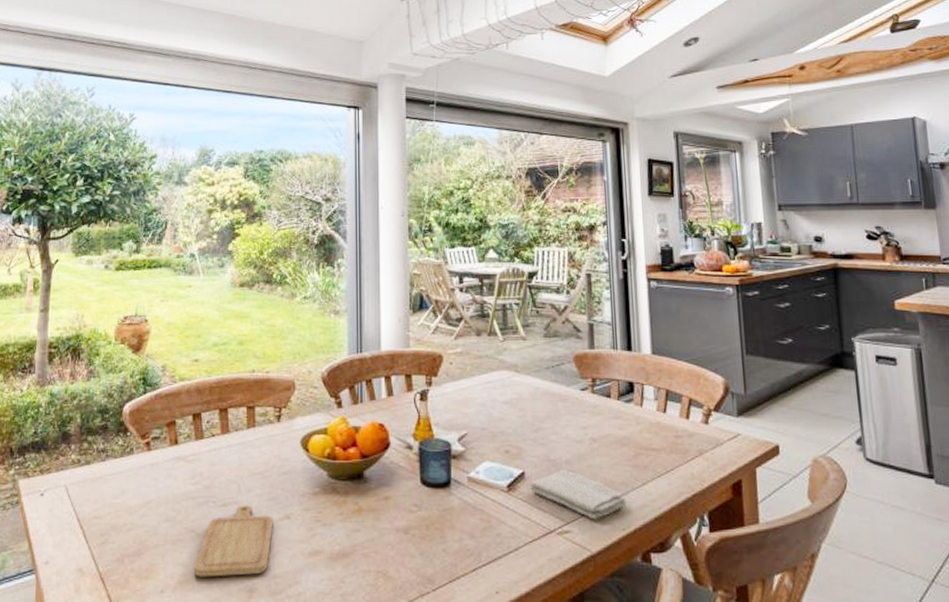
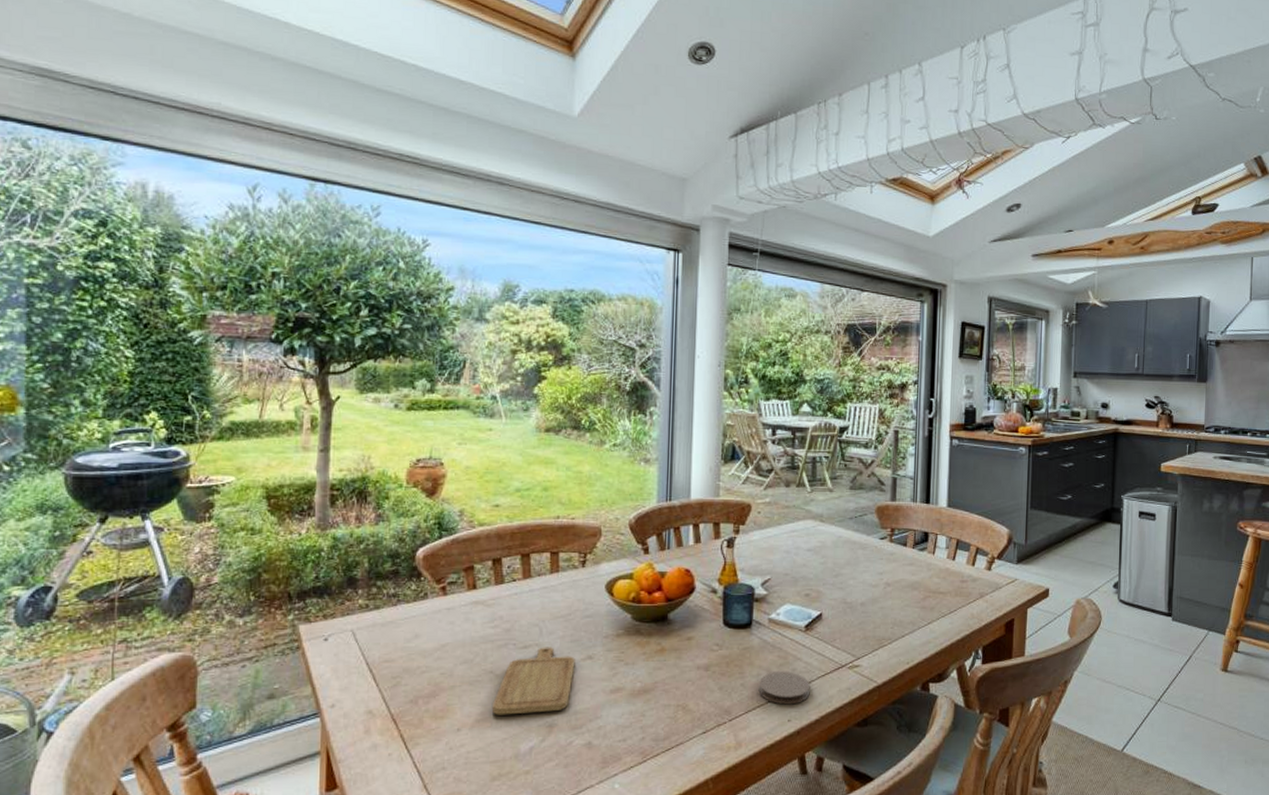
coaster: none [461,536,518,574] -> present [758,672,810,705]
washcloth: present [530,470,626,520] -> none [826,611,912,655]

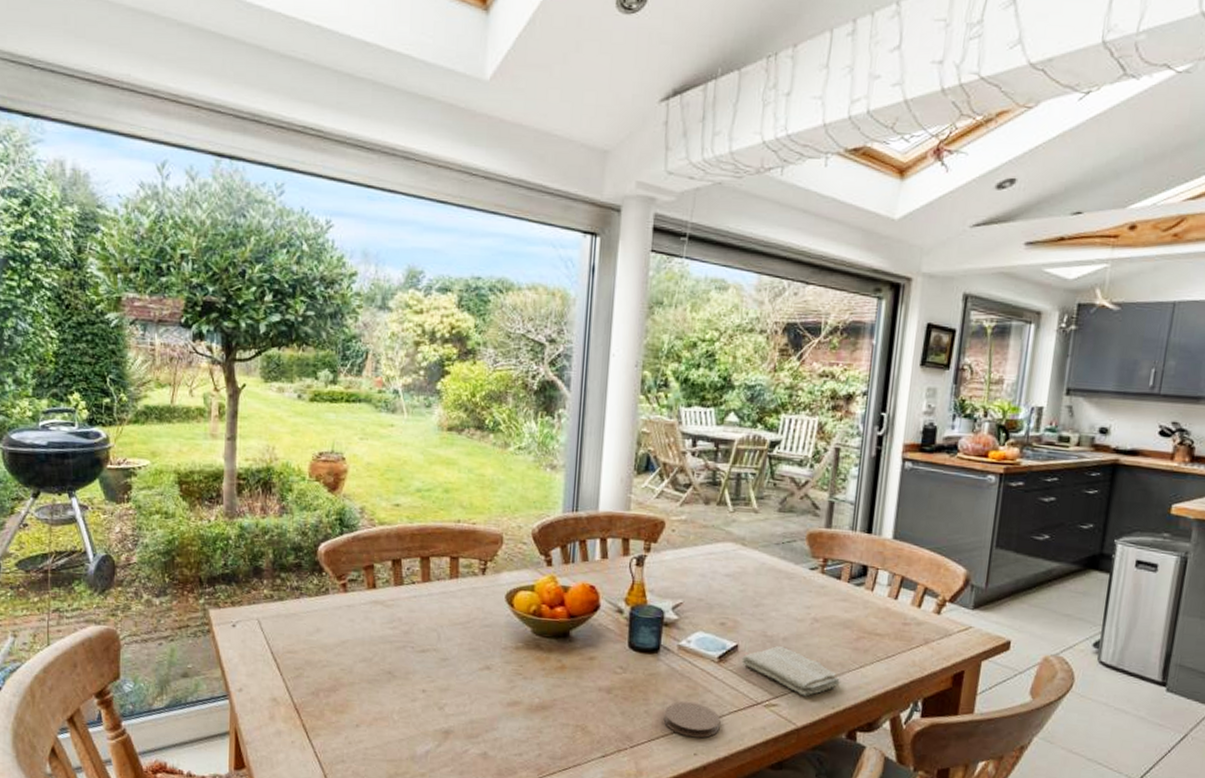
chopping board: present [493,647,575,715] -> none [390,652,473,719]
washcloth: none [826,611,912,655] -> present [742,646,840,697]

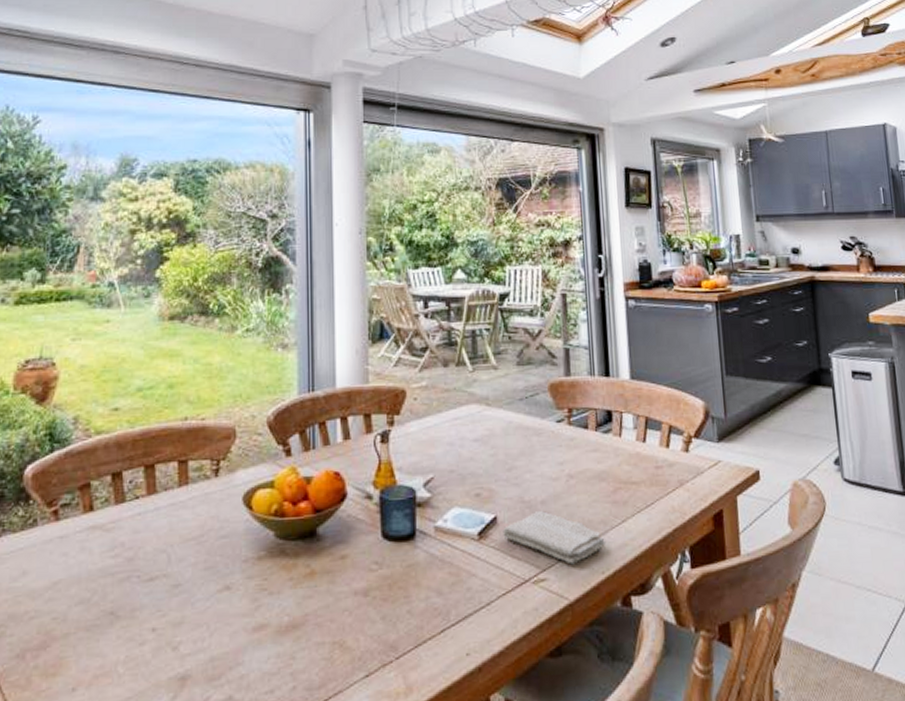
coaster: present [663,702,721,738] -> none [428,592,490,635]

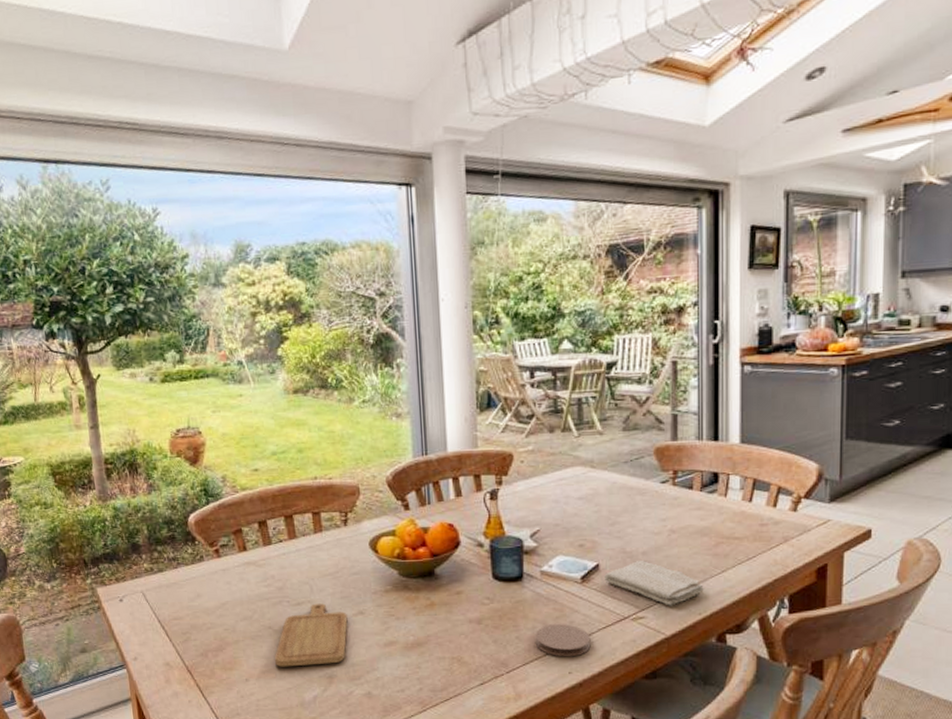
chopping board: none [114,577,210,668] -> present [275,603,348,667]
coaster: none [428,592,490,635] -> present [534,624,591,657]

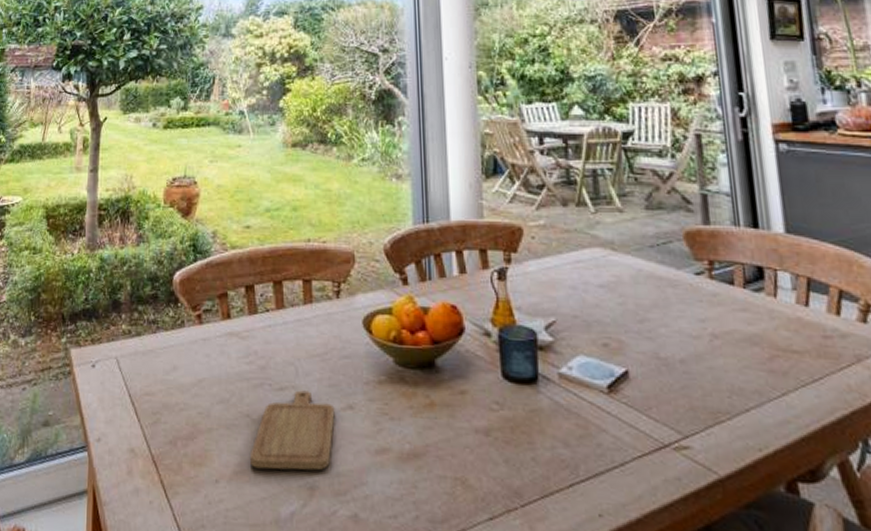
coaster: present [534,624,591,657] -> none [554,445,625,494]
washcloth: present [604,561,704,606] -> none [636,371,762,436]

